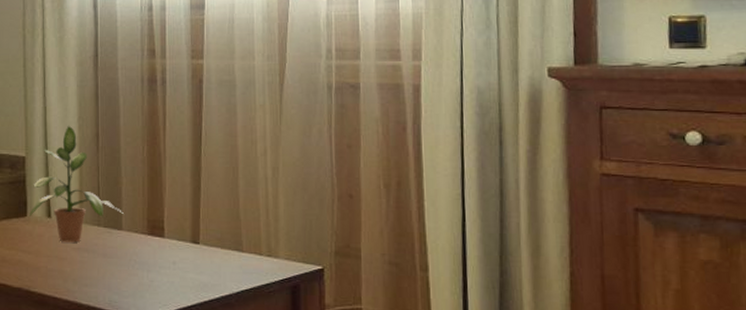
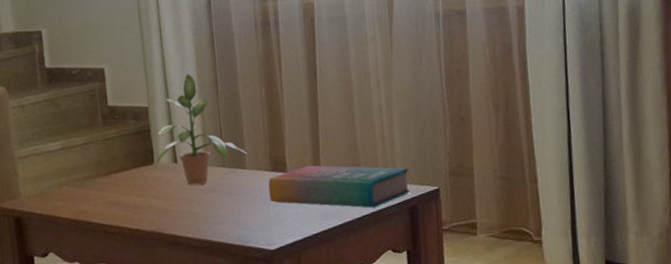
book: none [144,231,293,283] -> present [268,165,411,208]

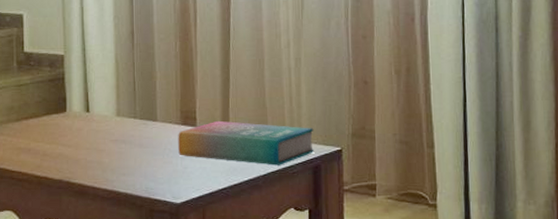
potted plant: present [156,73,247,185] -> none [69,24,158,135]

